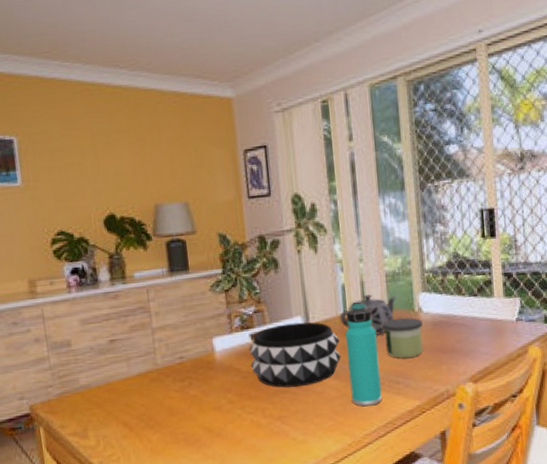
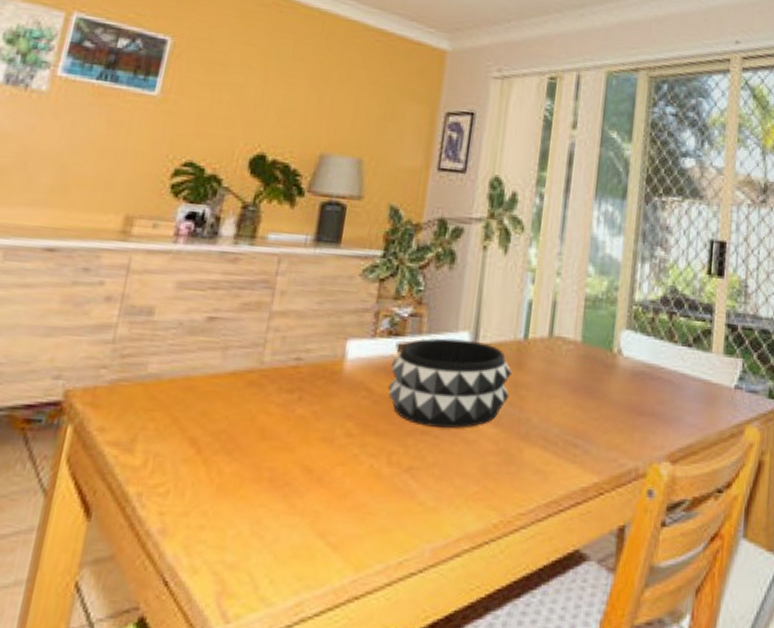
teapot: present [339,294,397,336] -> none [517,318,595,377]
thermos bottle: present [346,302,382,407] -> none [510,327,560,473]
candle: present [382,317,423,358] -> none [568,357,620,414]

